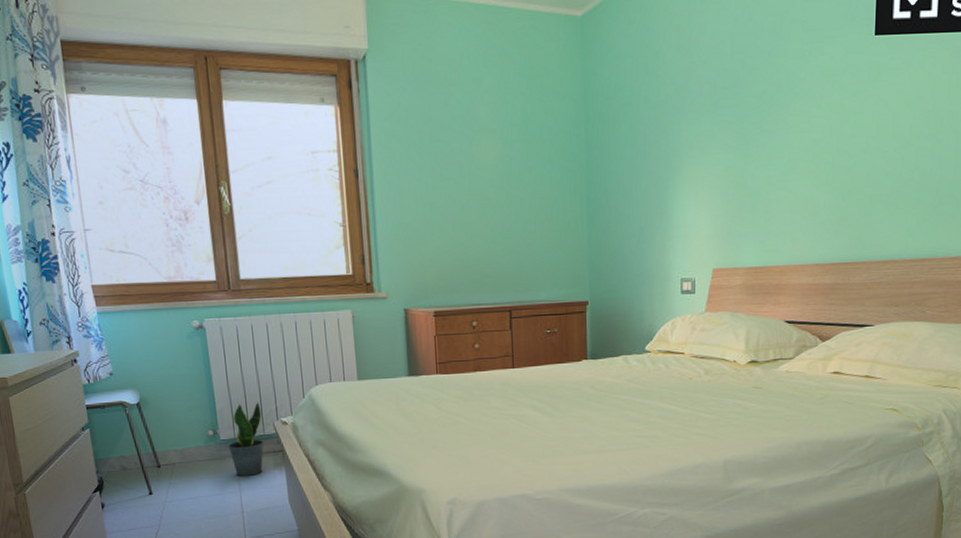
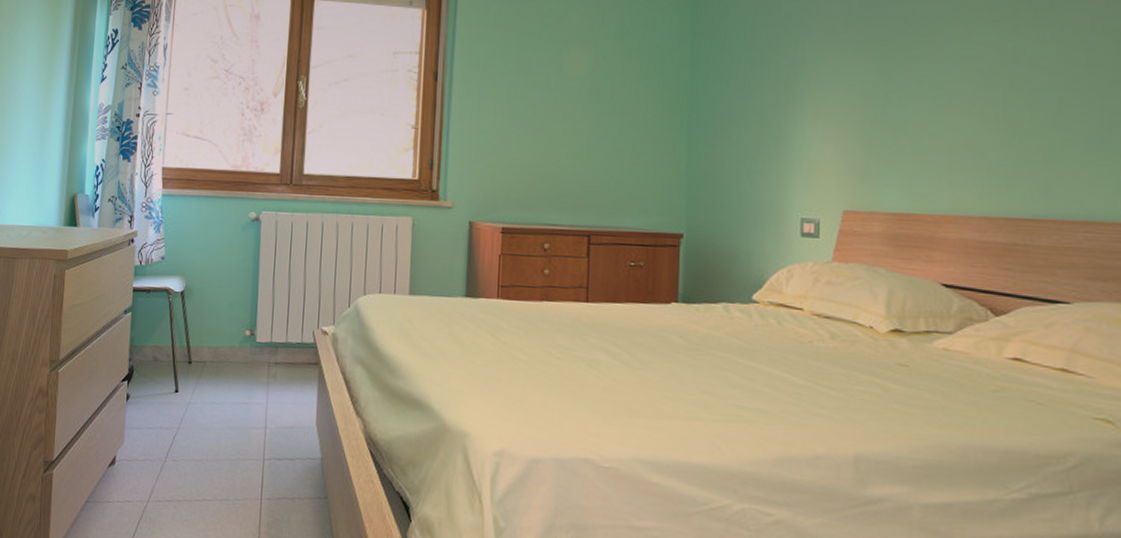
potted plant: present [228,402,264,477] -> none [263,305,303,388]

